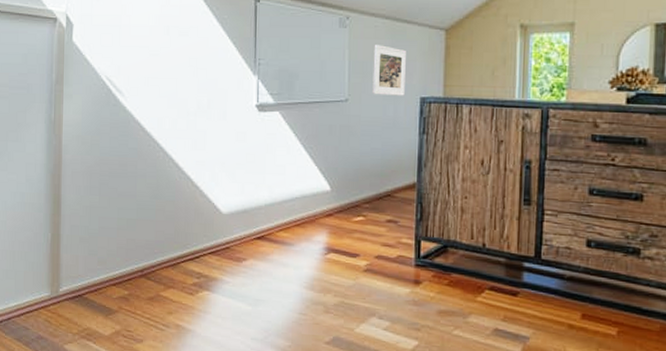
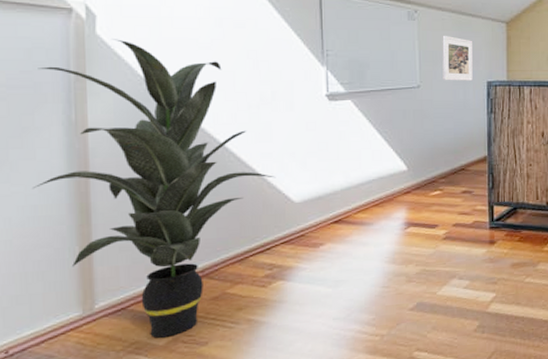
indoor plant: none [22,46,207,329] -> present [33,39,276,338]

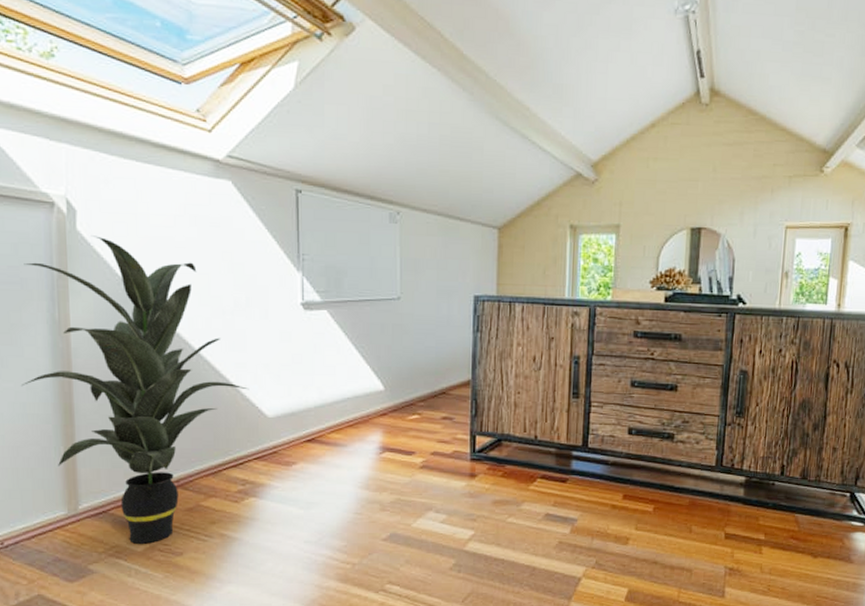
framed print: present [442,35,473,81] -> none [425,240,459,294]

